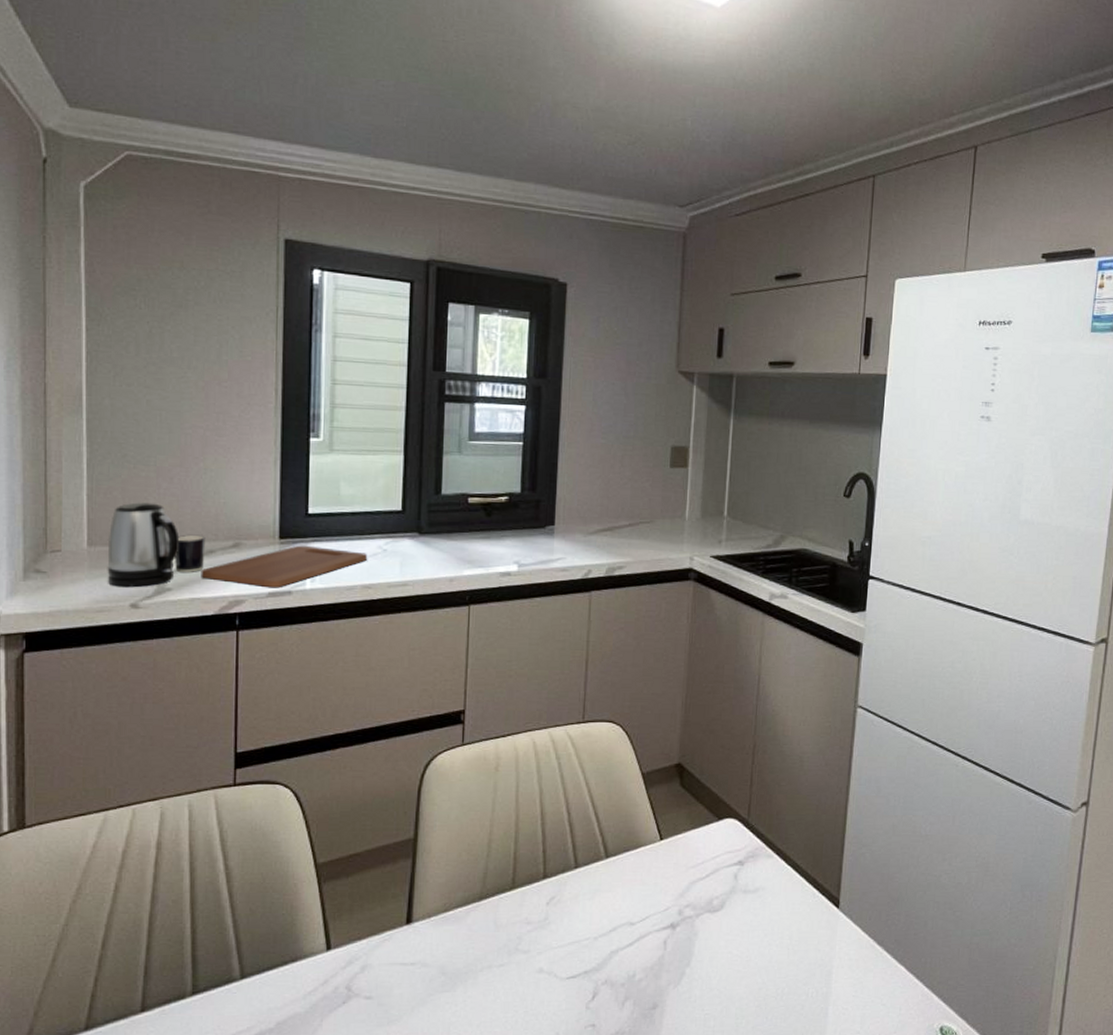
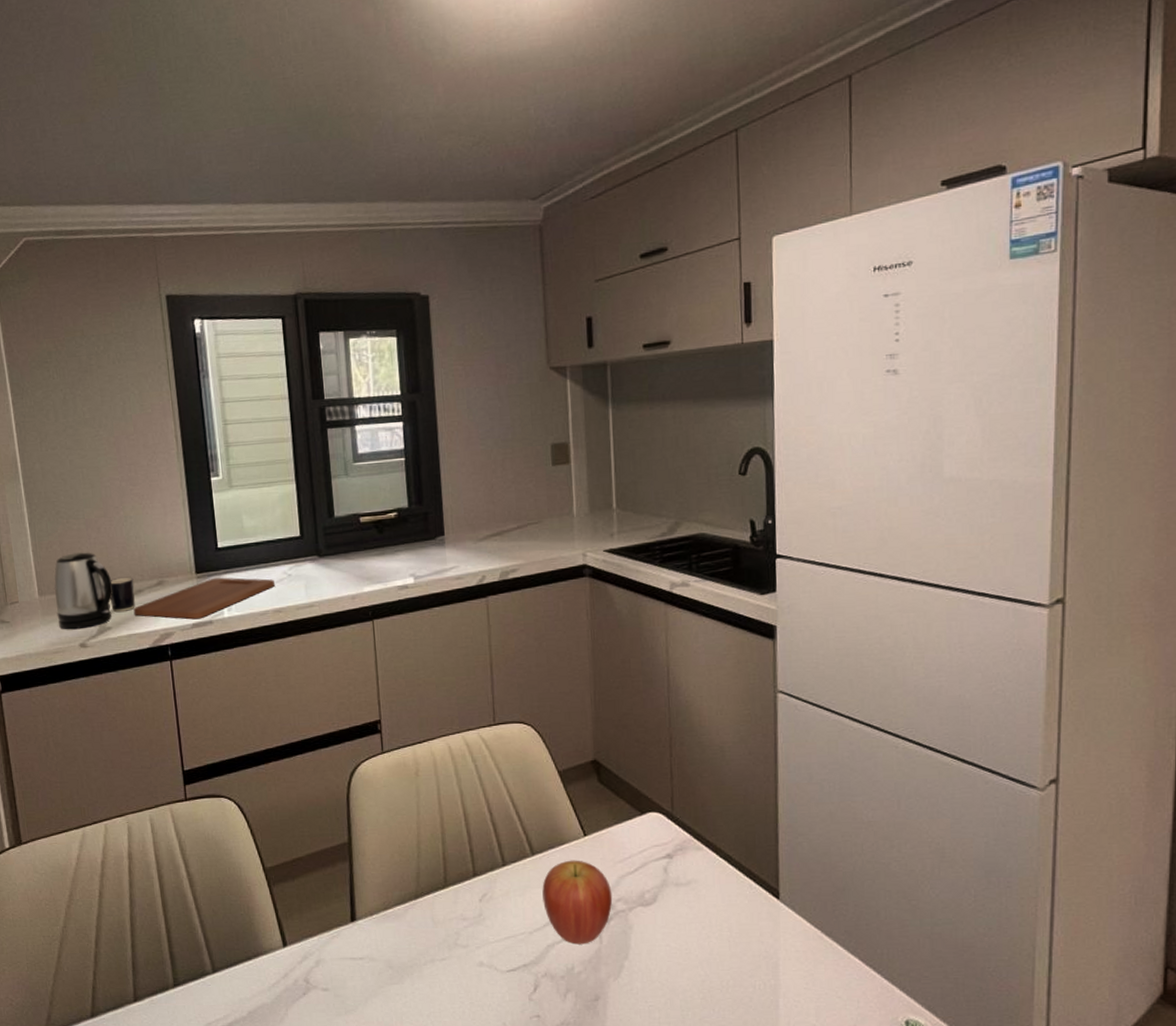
fruit: none [612,864,682,951] -> present [542,860,613,945]

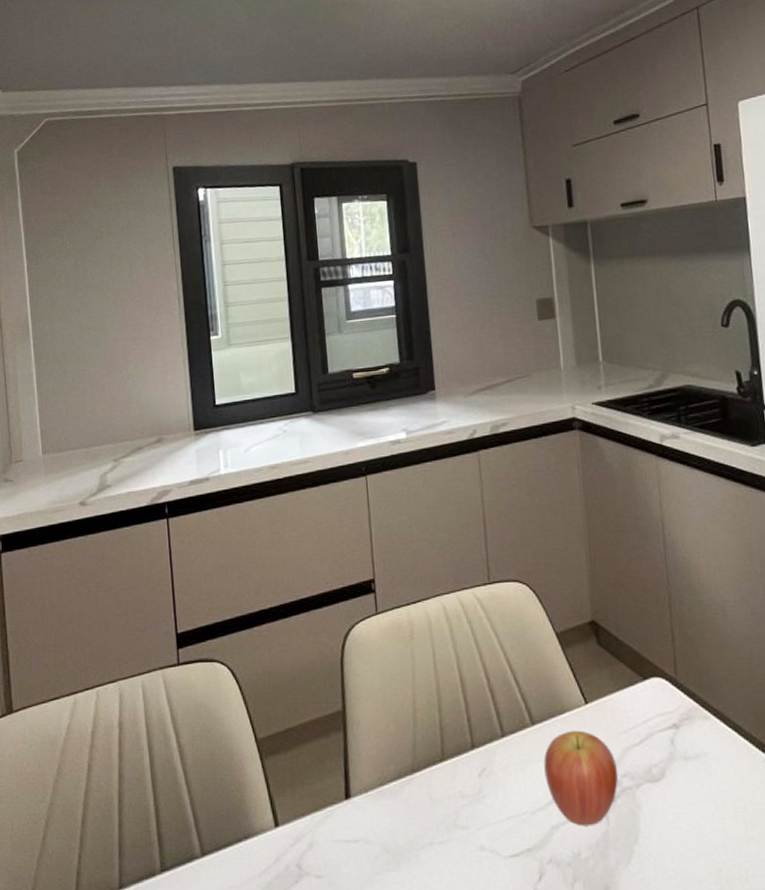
kettle: present [54,552,113,629] -> none [58,410,114,487]
mug: present [110,577,135,612] -> none [111,434,135,469]
cutting board: present [133,577,275,620] -> none [133,434,270,477]

